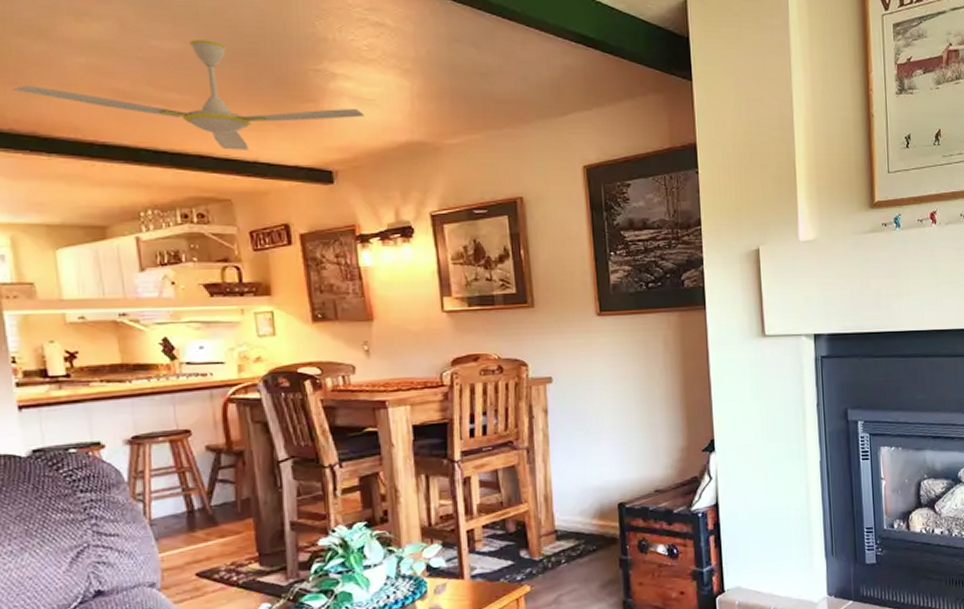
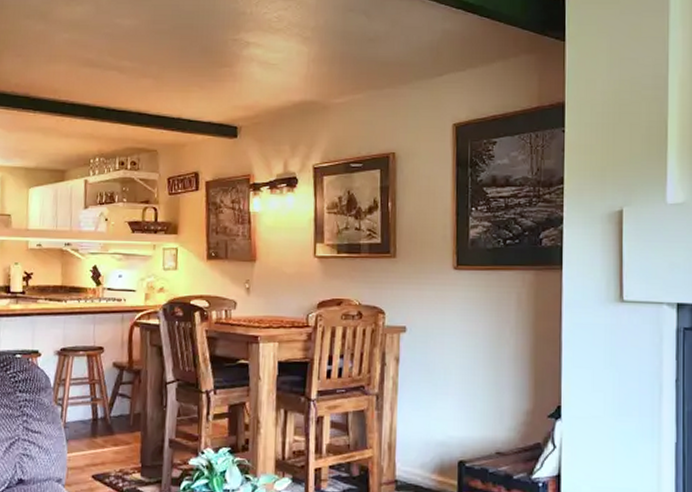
ceiling fan: present [12,39,365,150] -> none [17,17,268,109]

